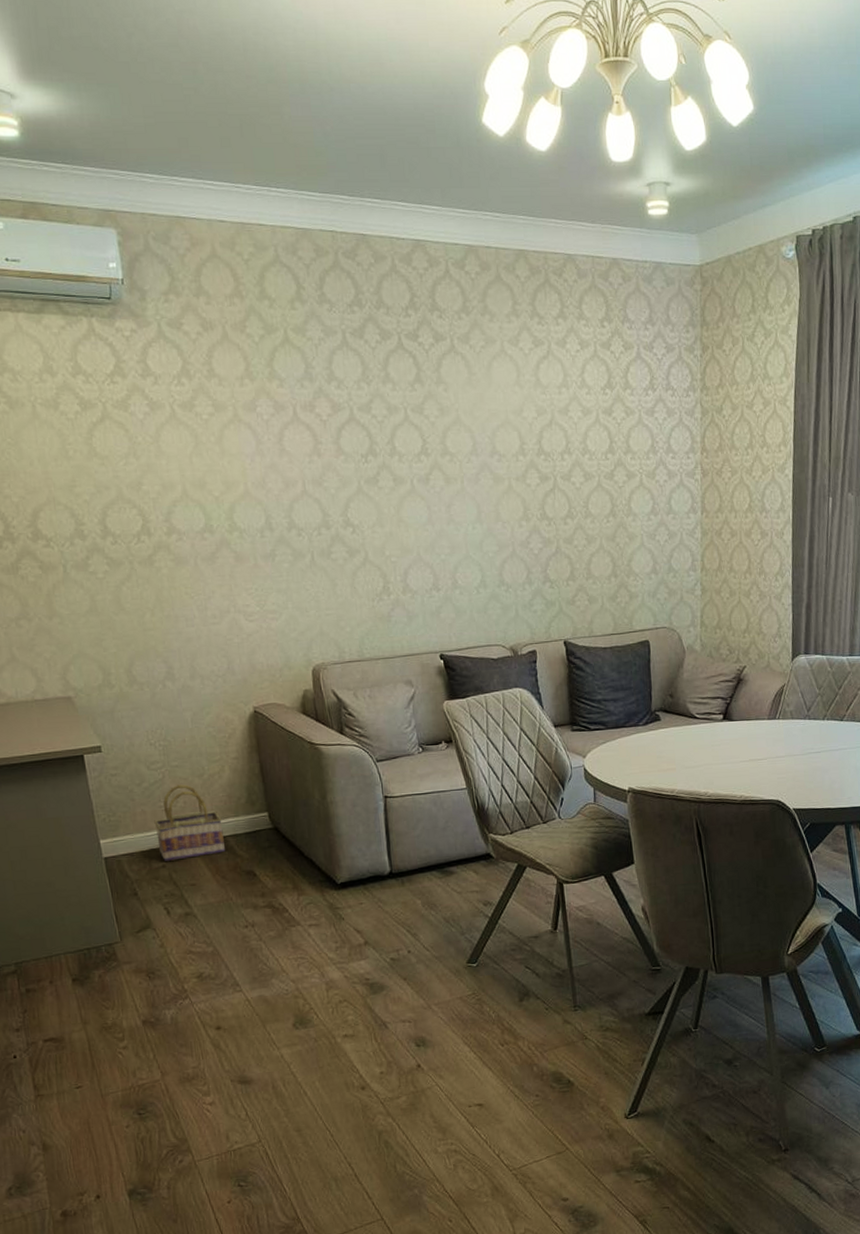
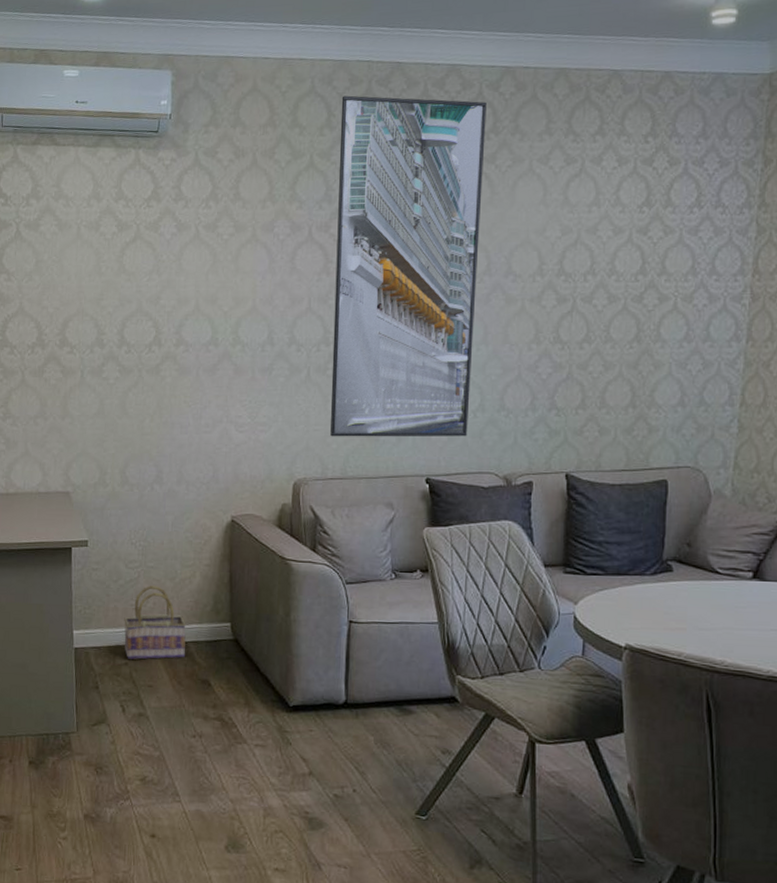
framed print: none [309,267,473,620] -> present [330,95,487,437]

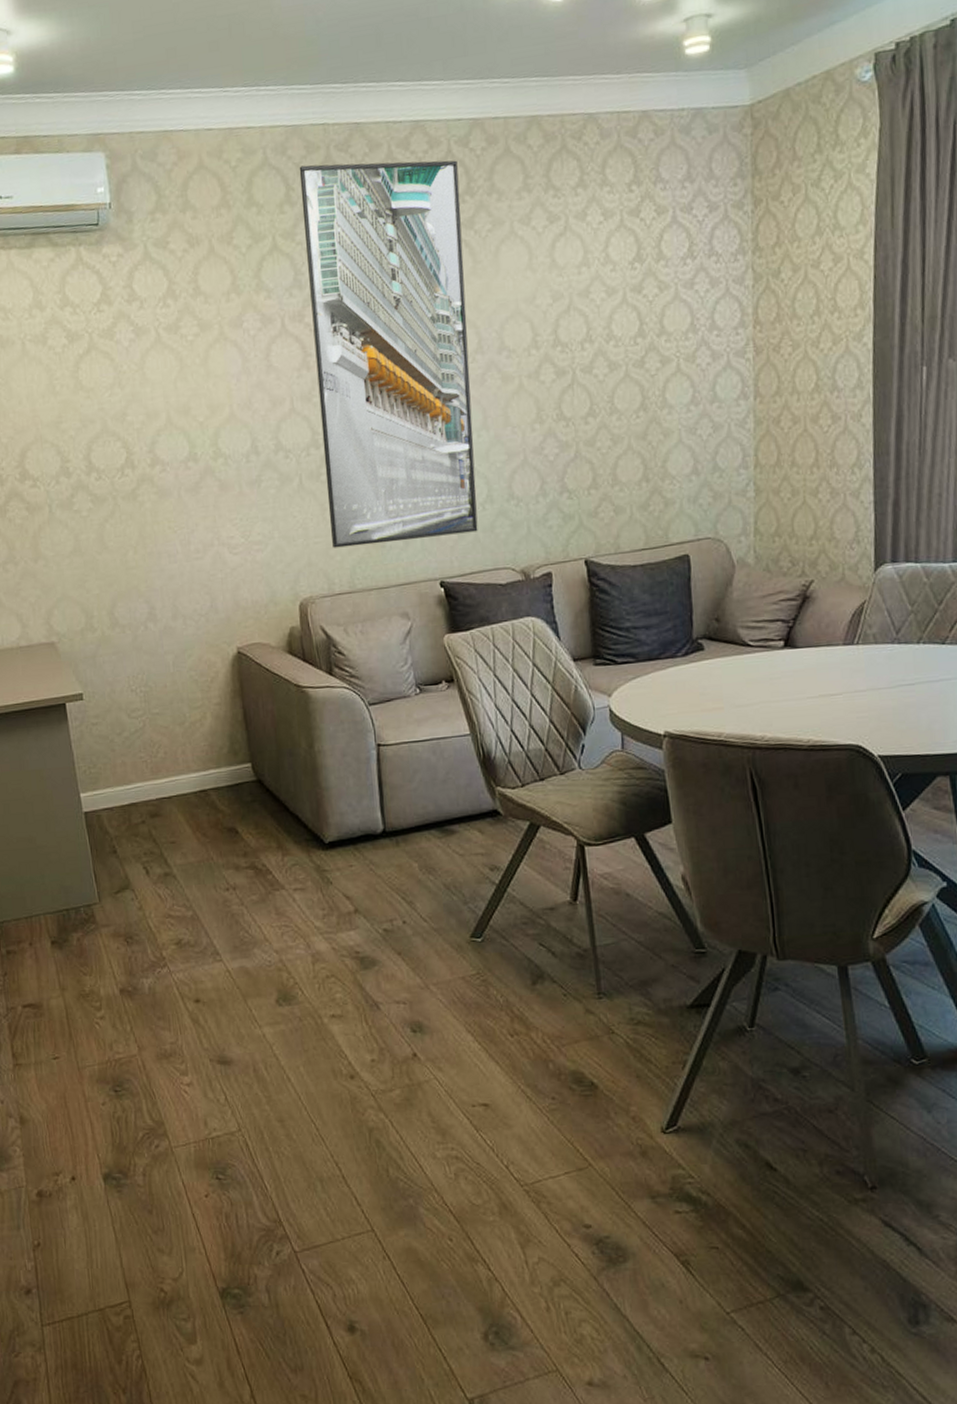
basket: present [124,585,186,660] -> none [134,733,206,817]

